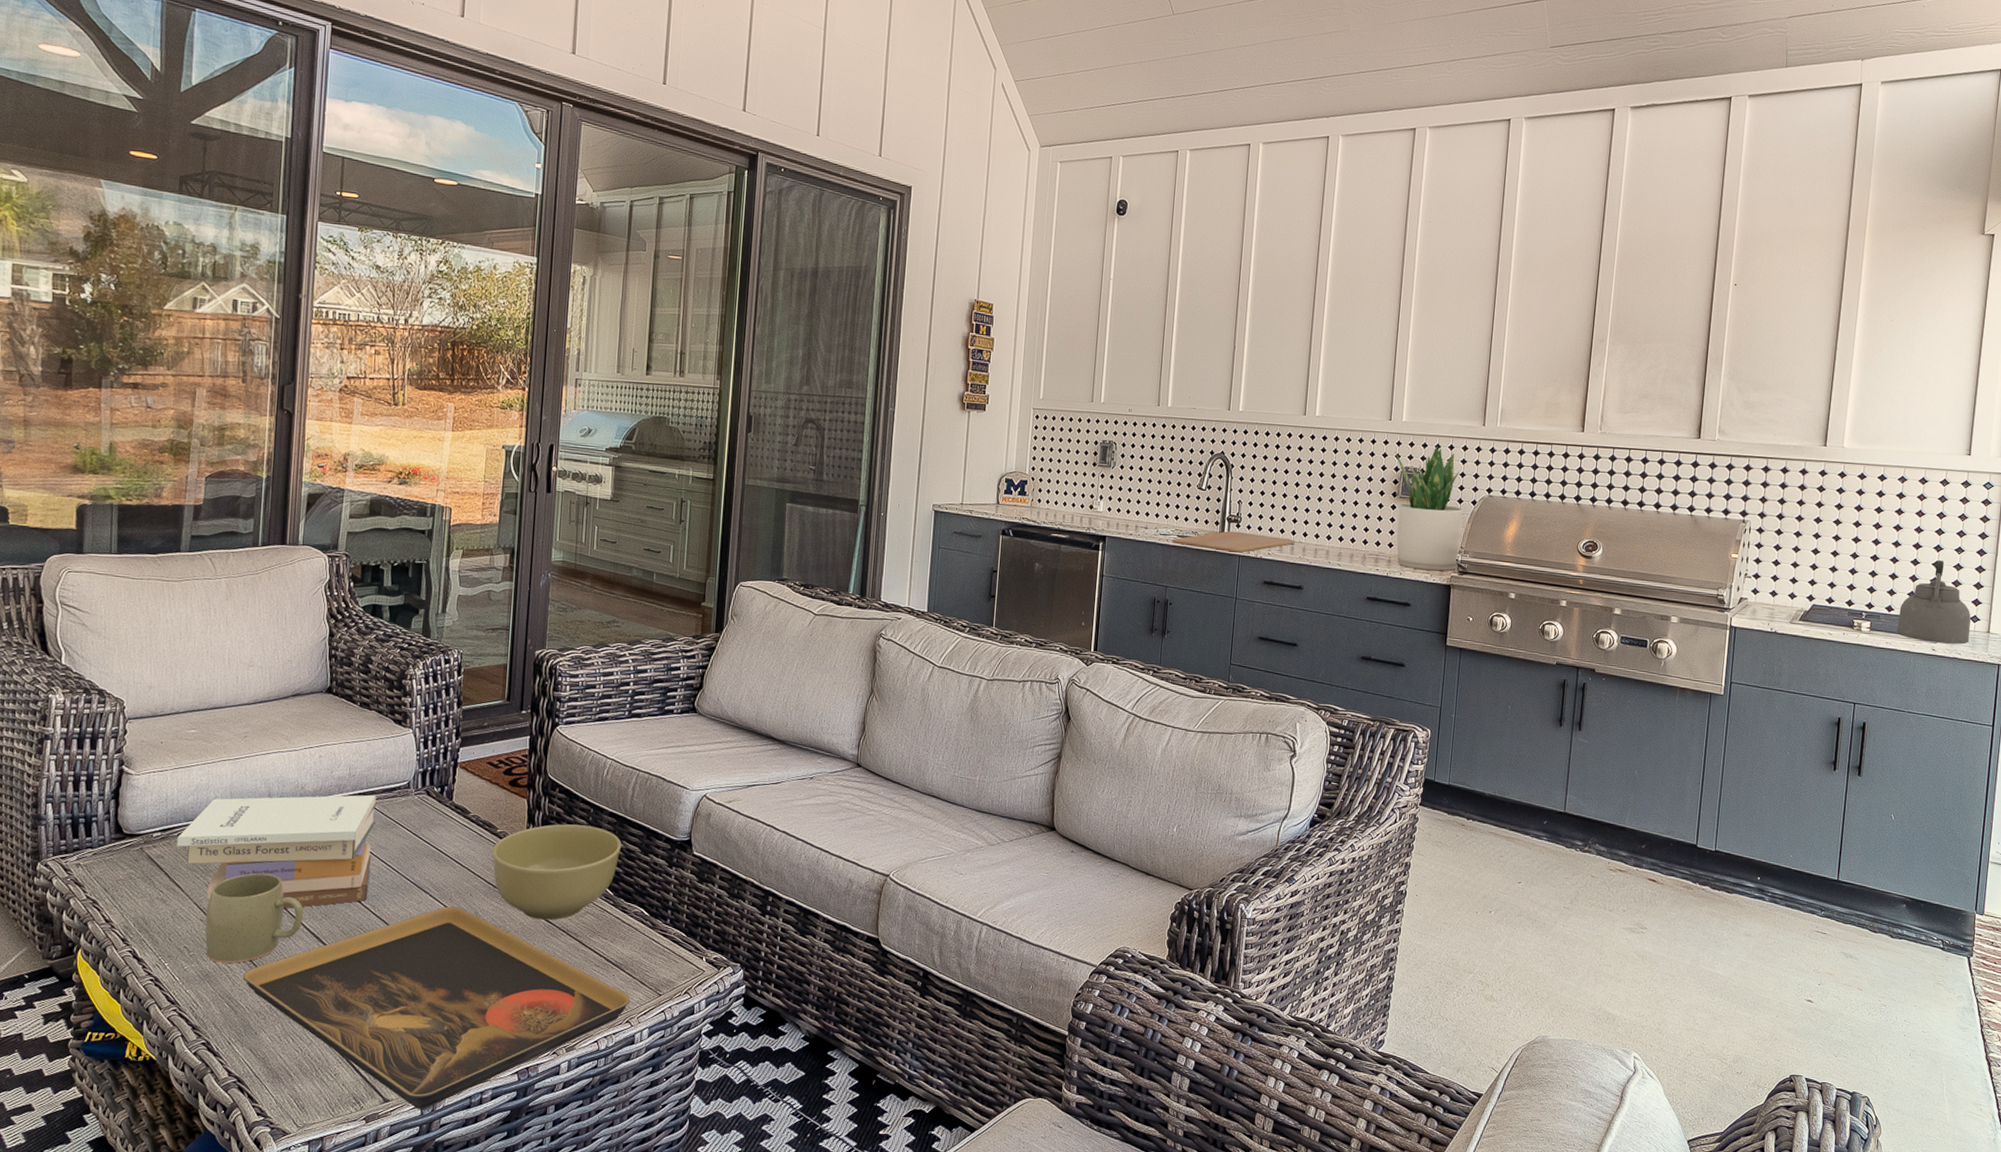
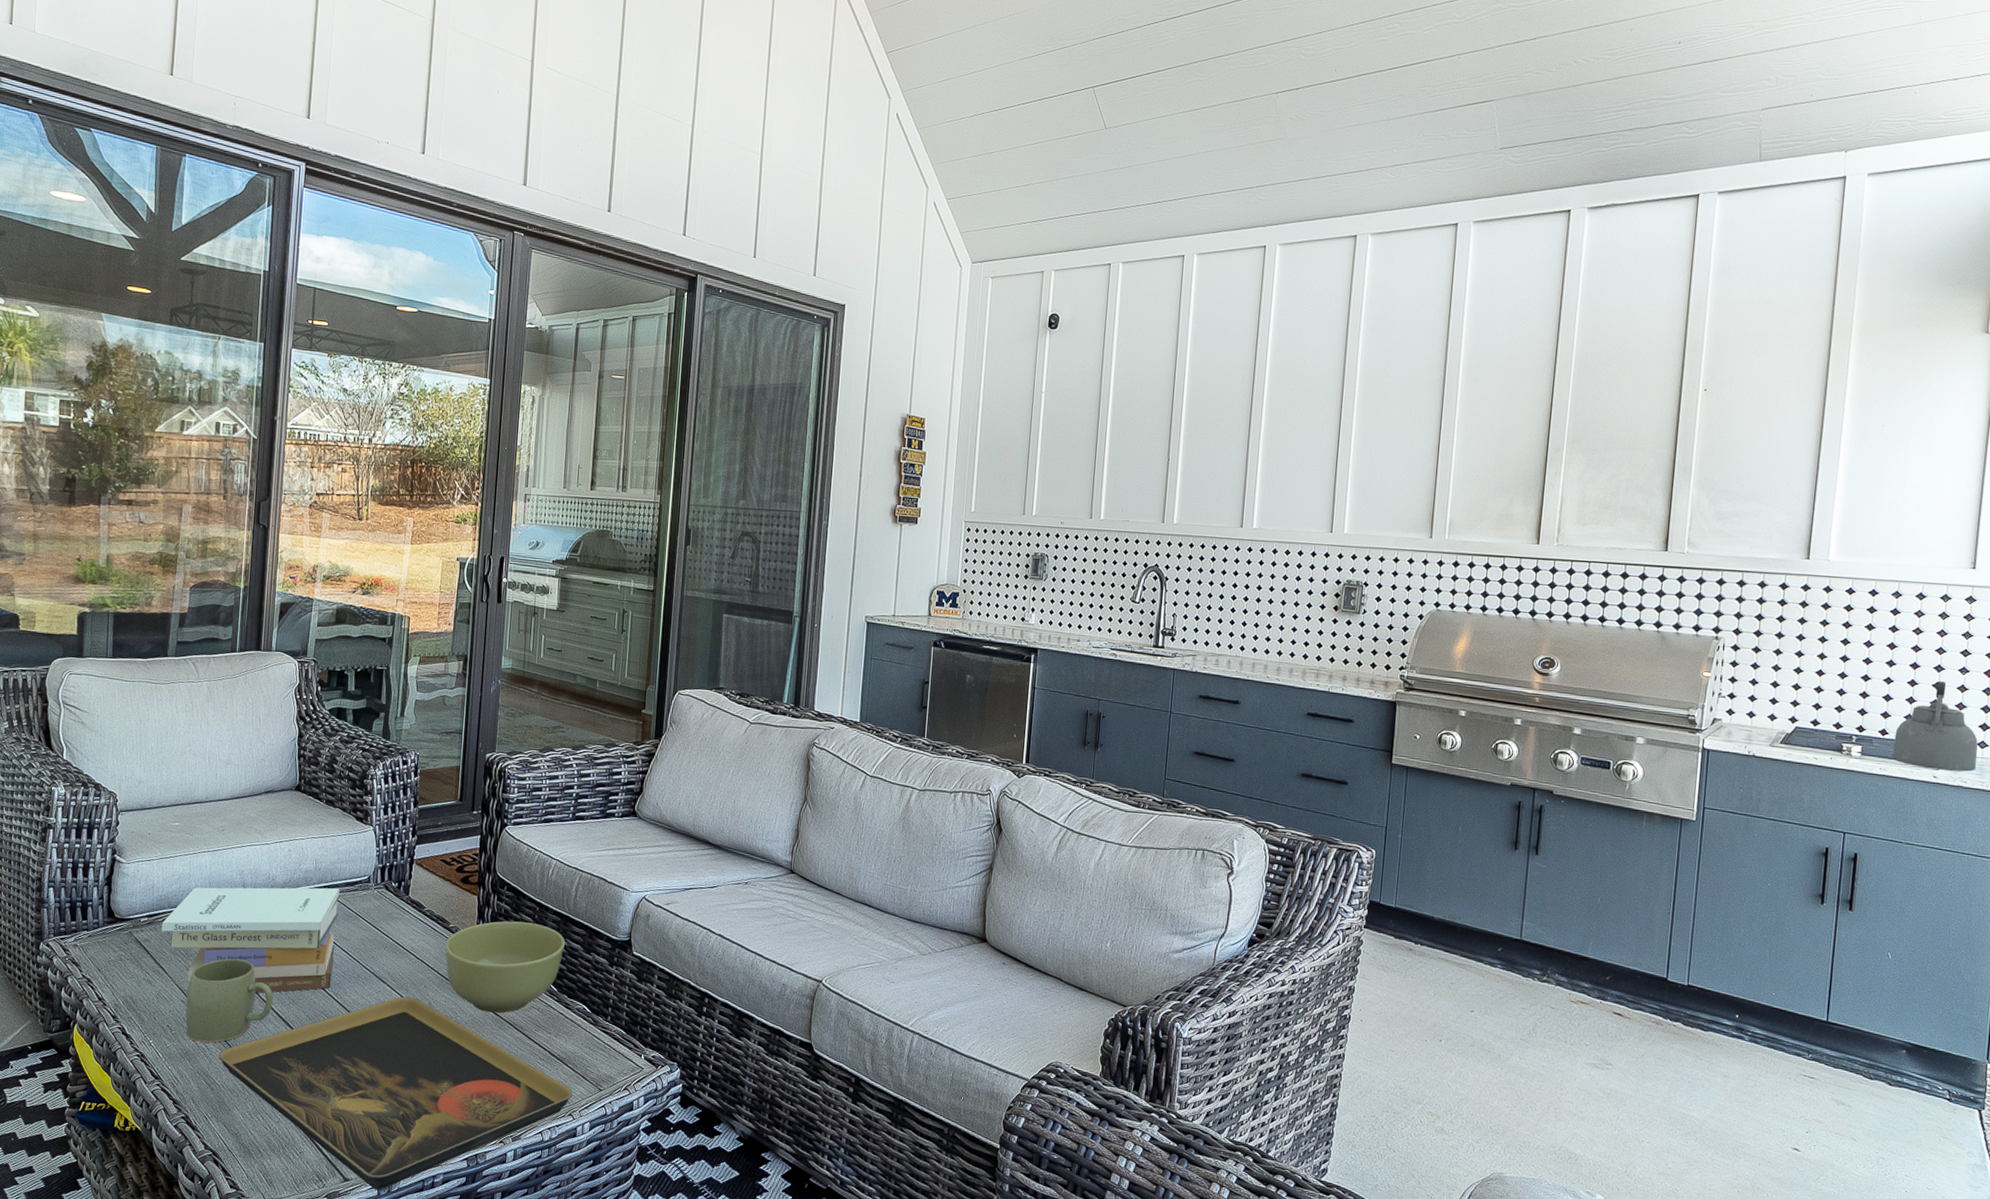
chopping board: present [1172,531,1295,553] -> none [1105,644,1232,667]
planter: present [1394,445,1464,571] -> none [1336,558,1410,687]

